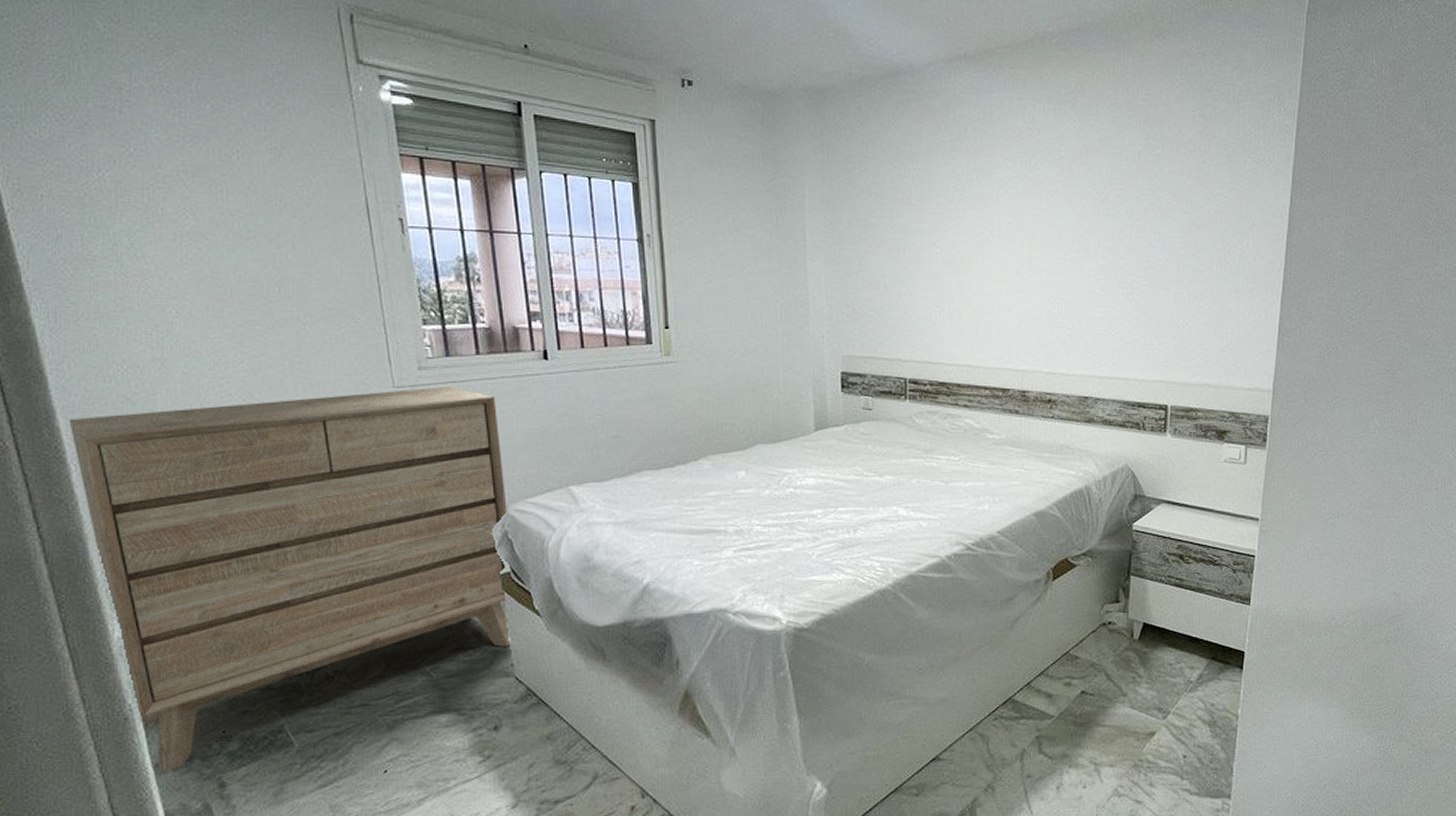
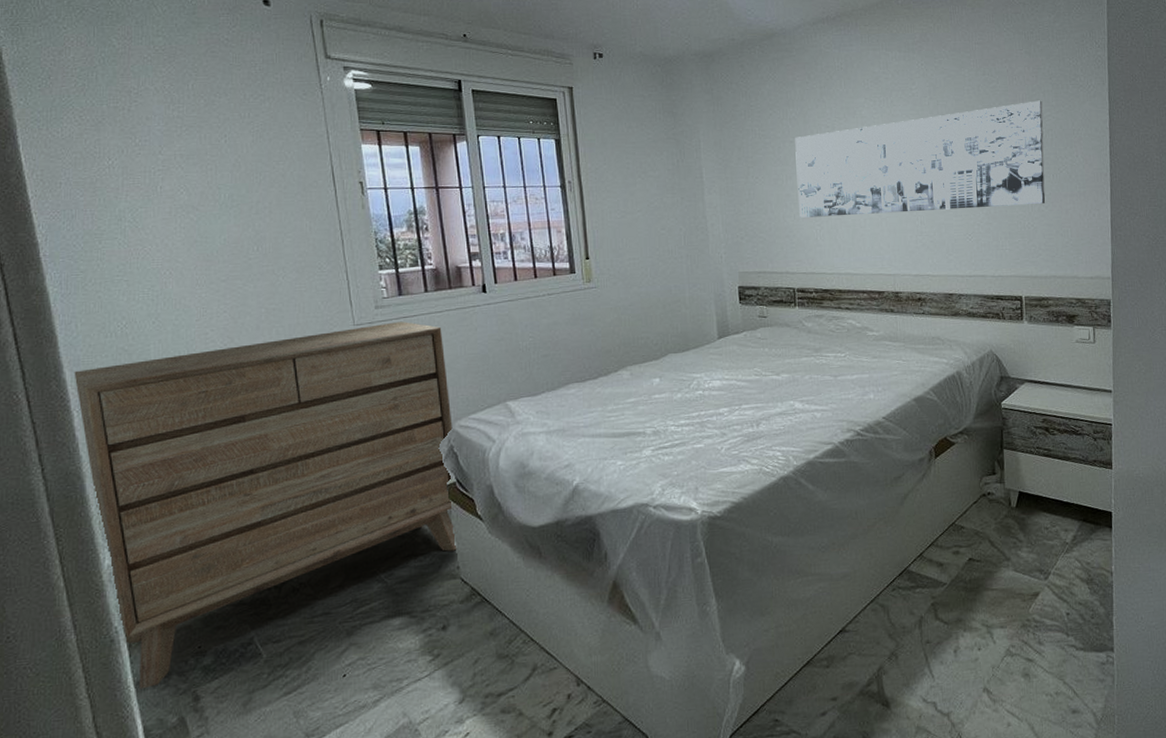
wall art: none [916,175,1213,300] -> present [795,100,1046,218]

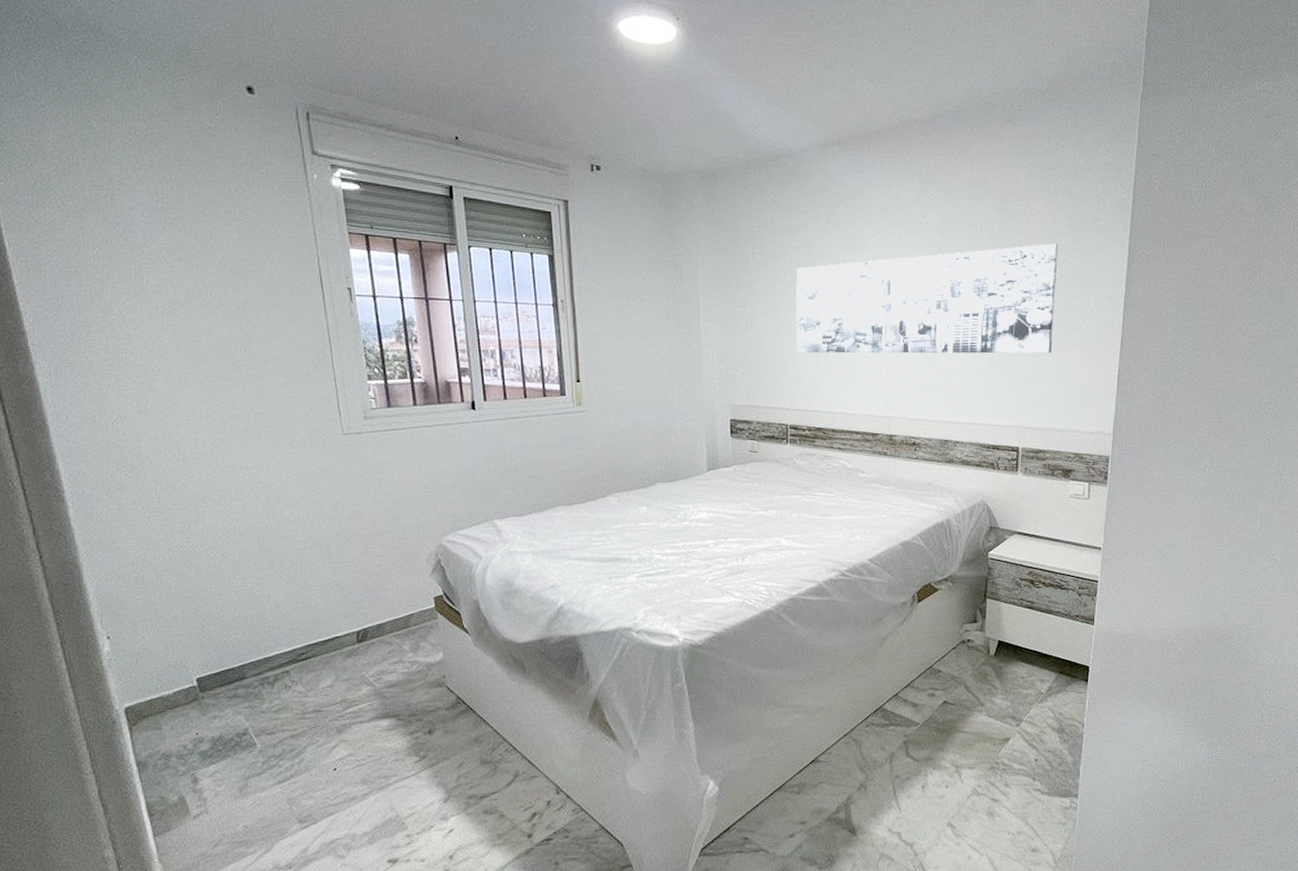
dresser: present [74,321,457,690] -> none [67,433,444,769]

